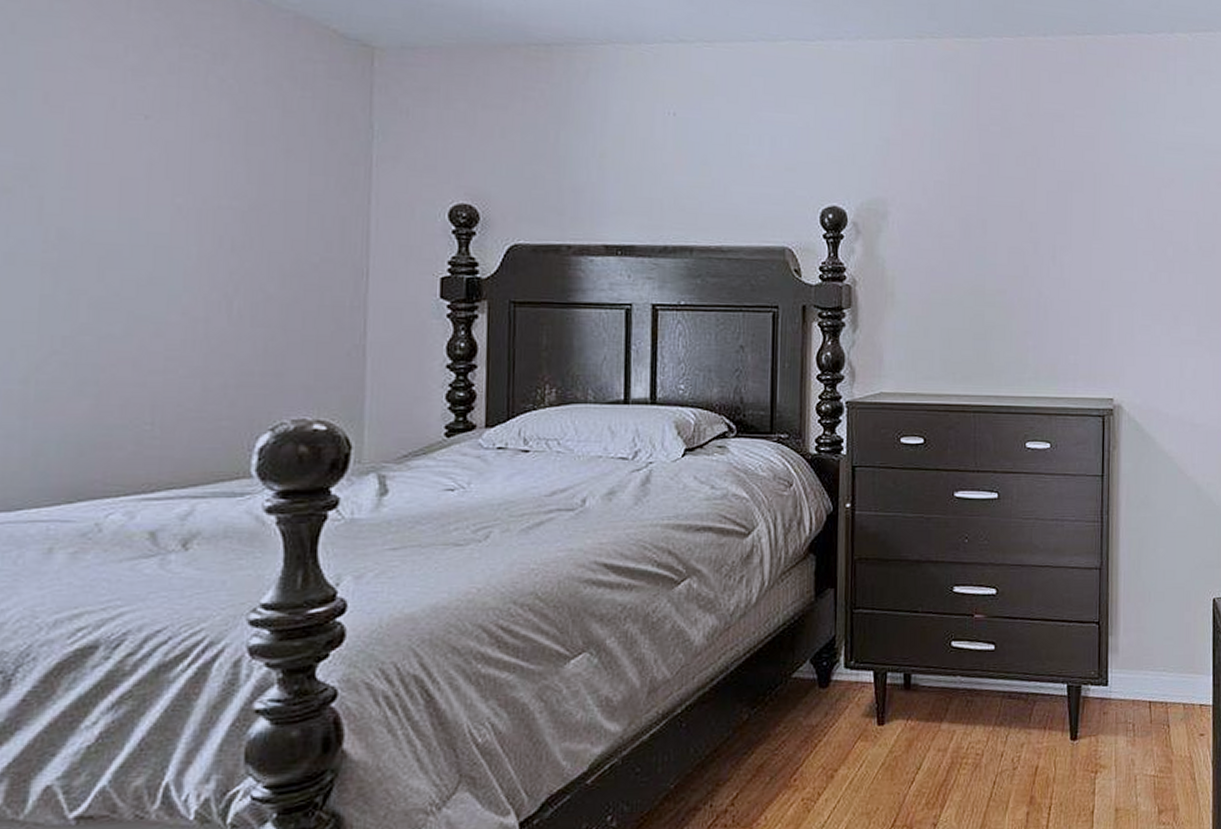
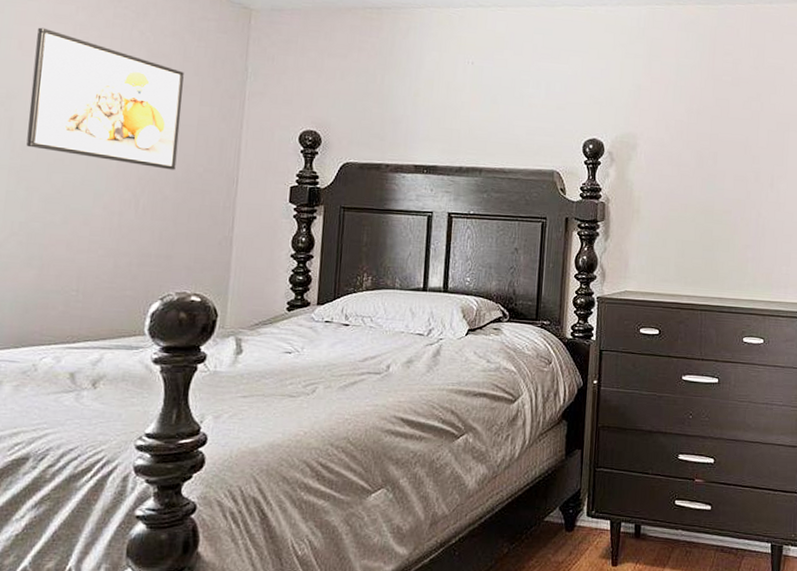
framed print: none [65,73,285,261] -> present [26,27,184,170]

